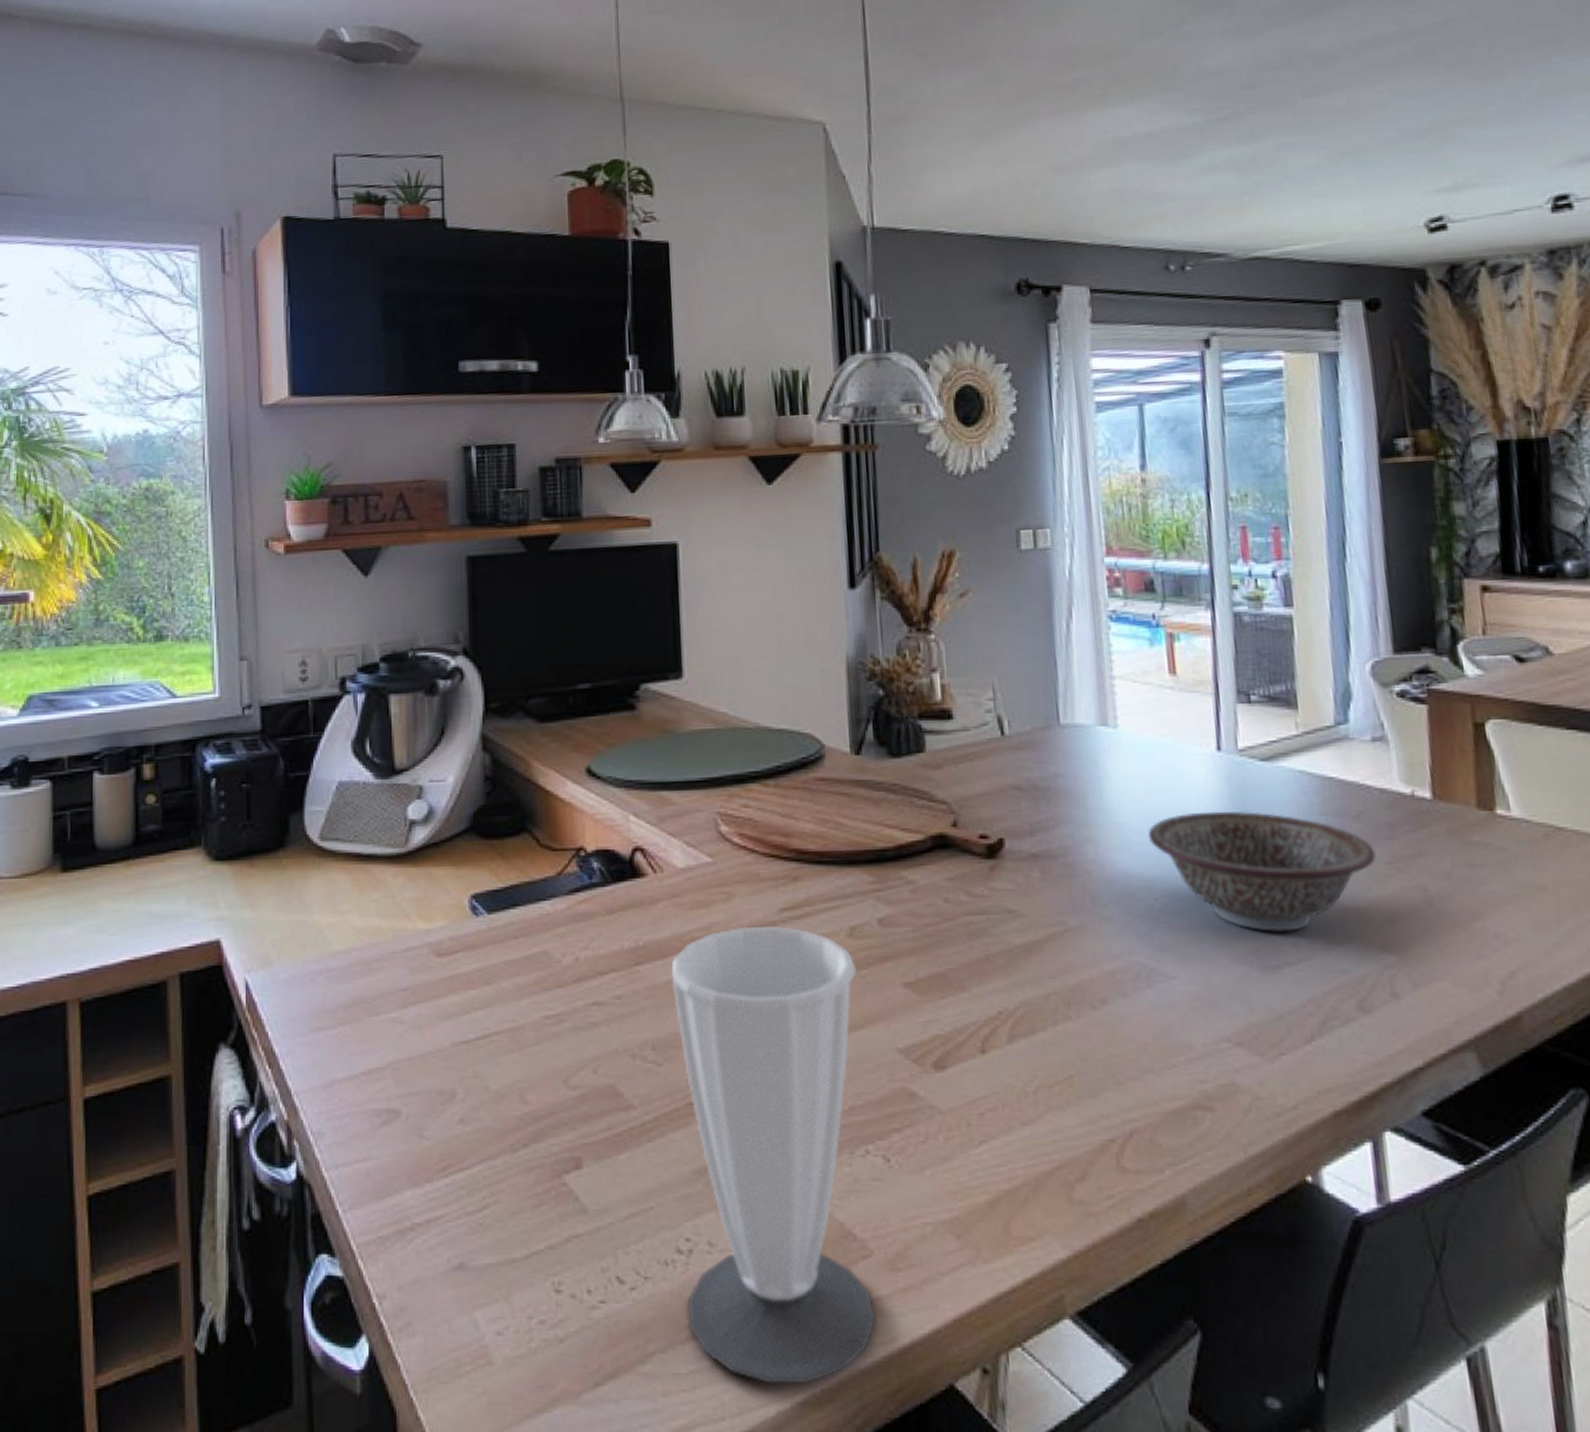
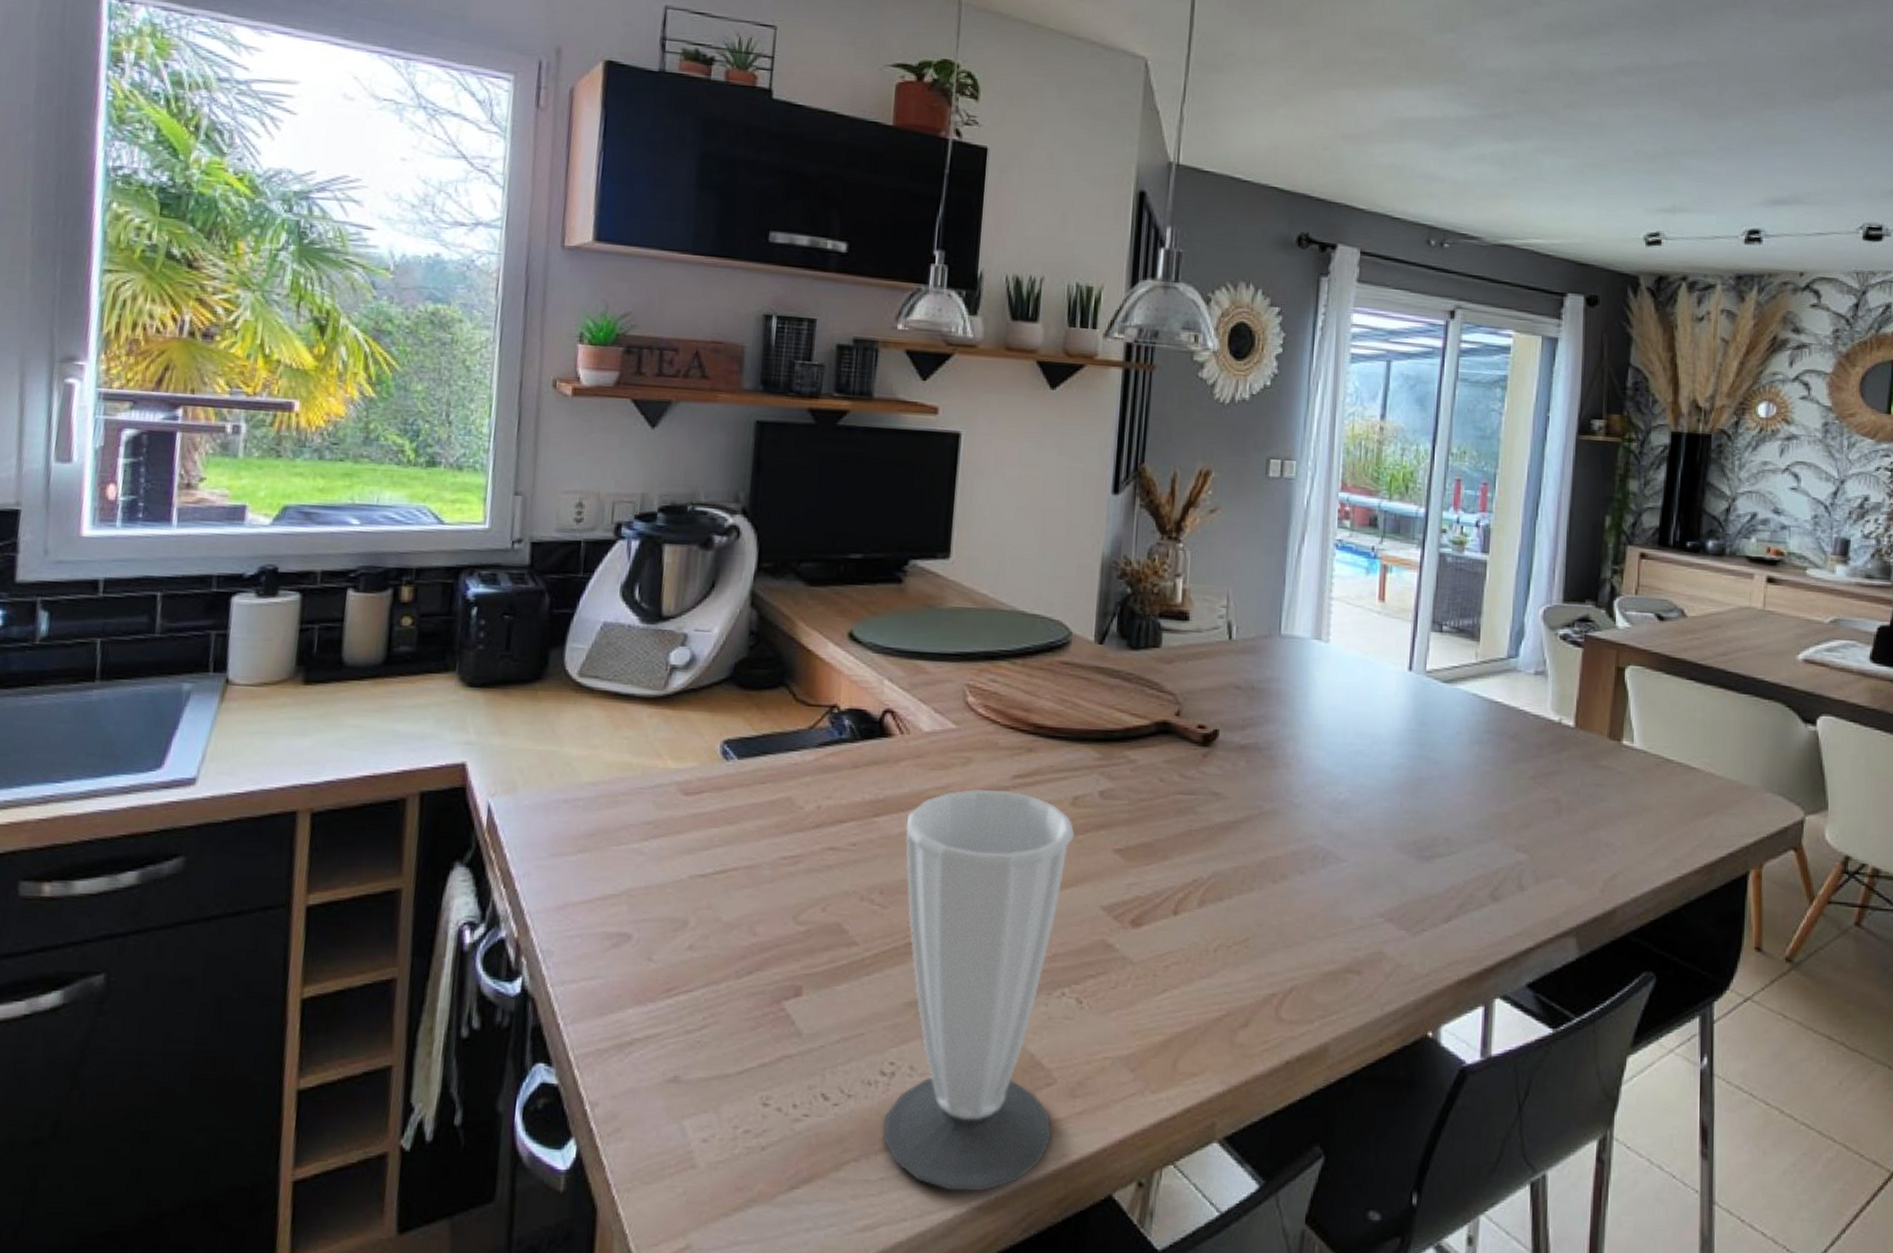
decorative bowl: present [1148,811,1376,932] -> none [1341,721,1523,829]

